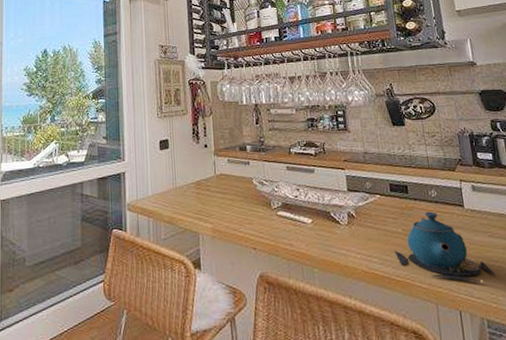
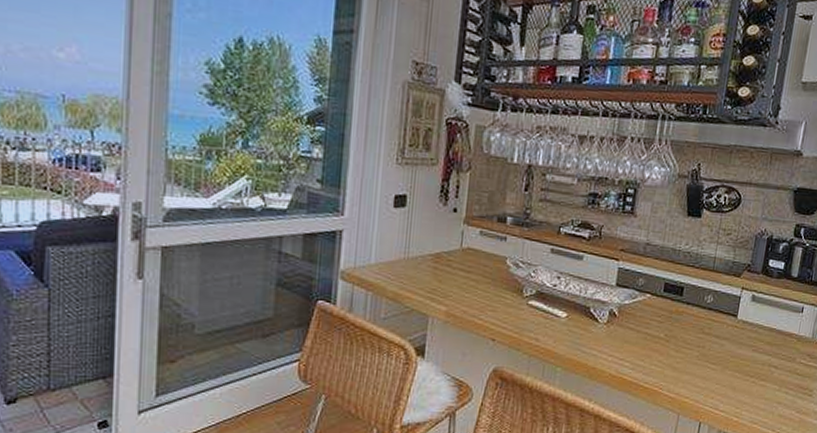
teapot: present [394,211,496,283] -> none [650,318,747,396]

